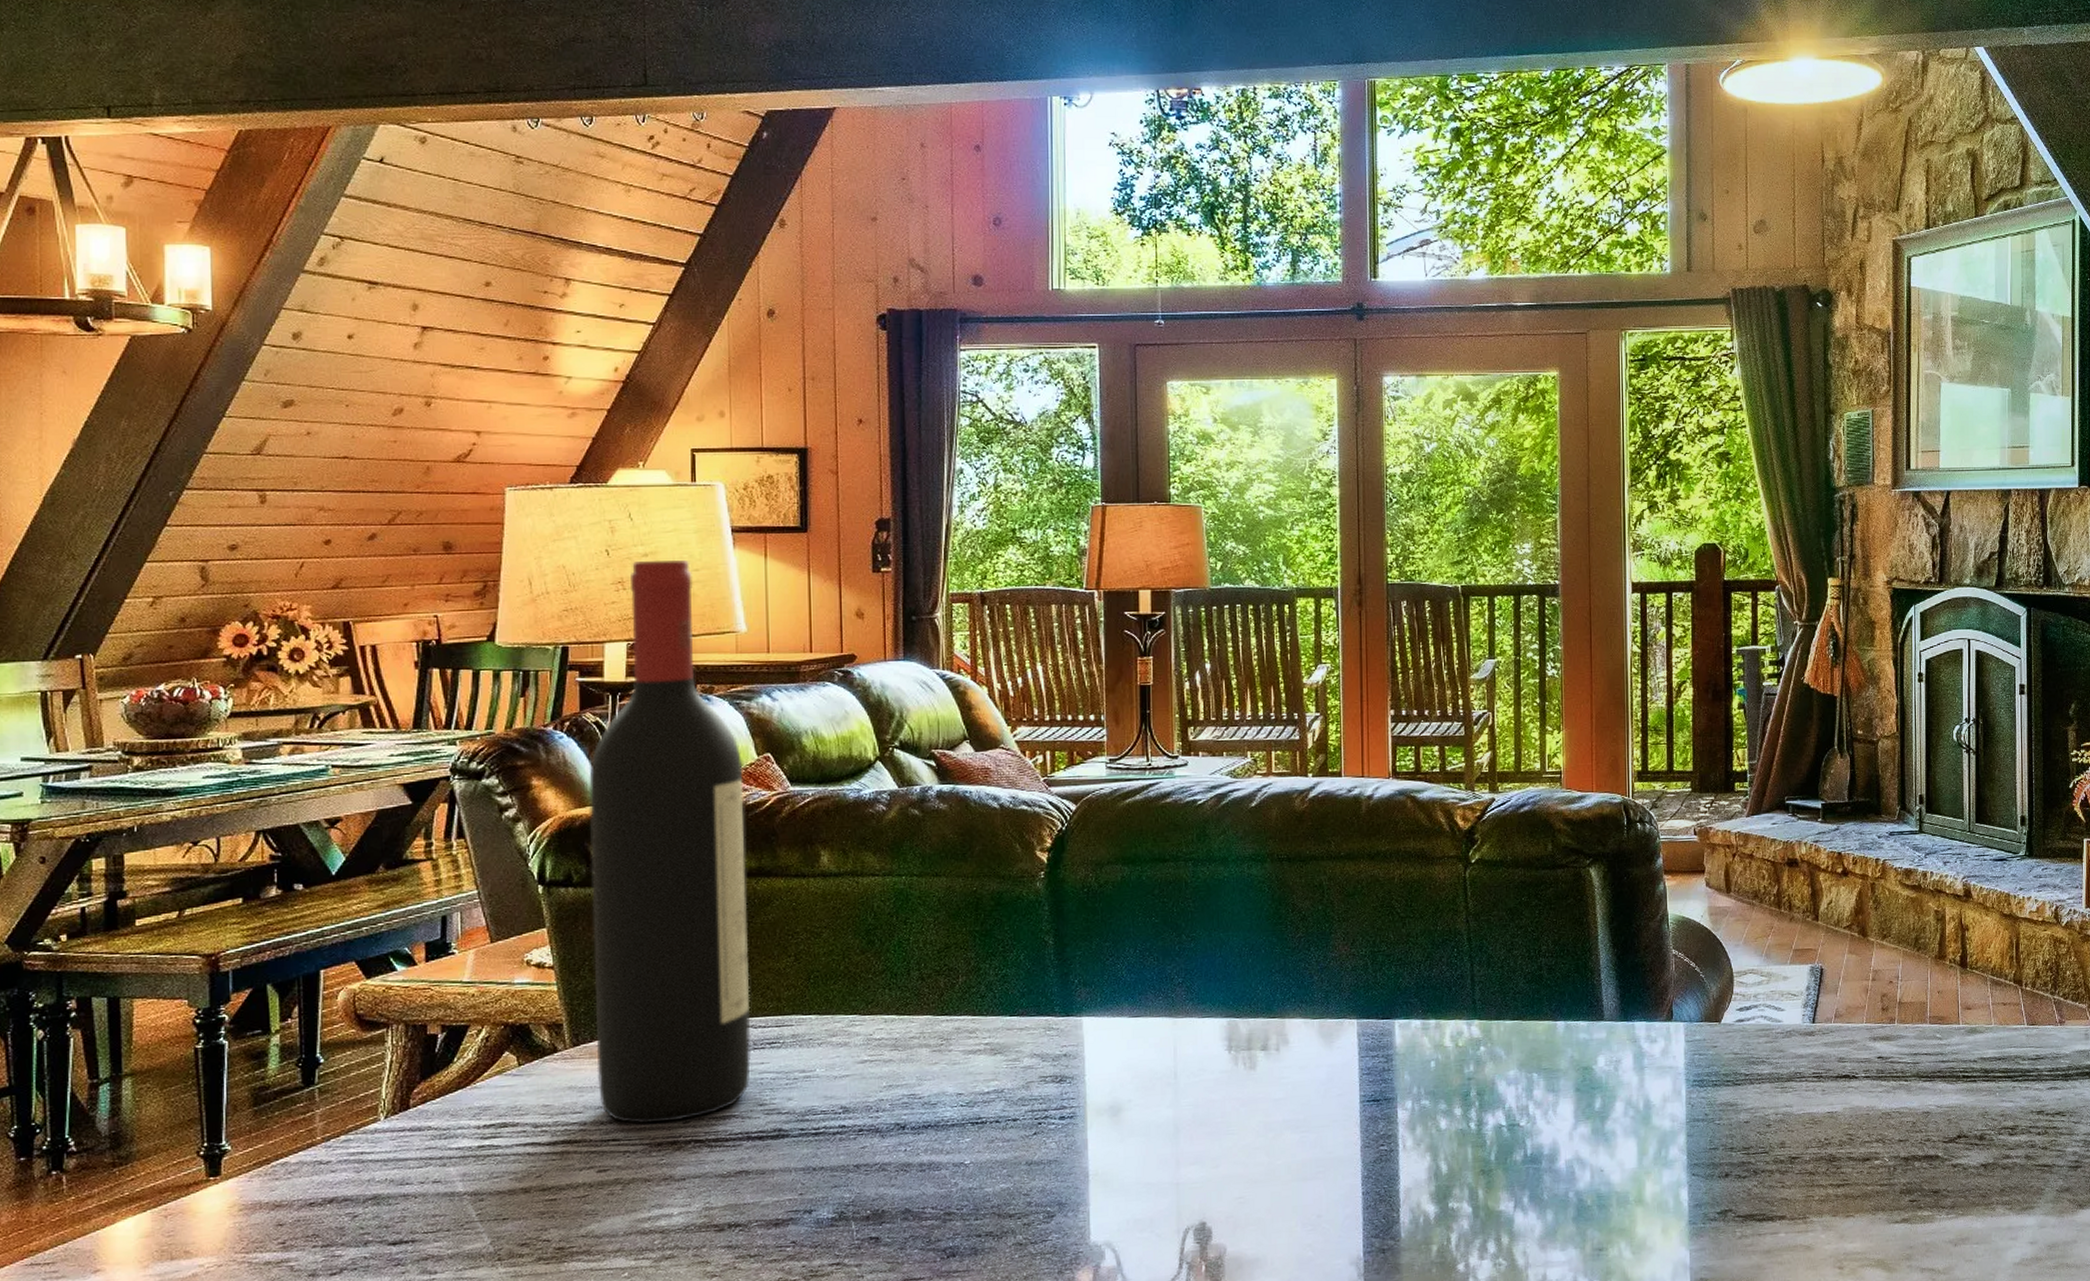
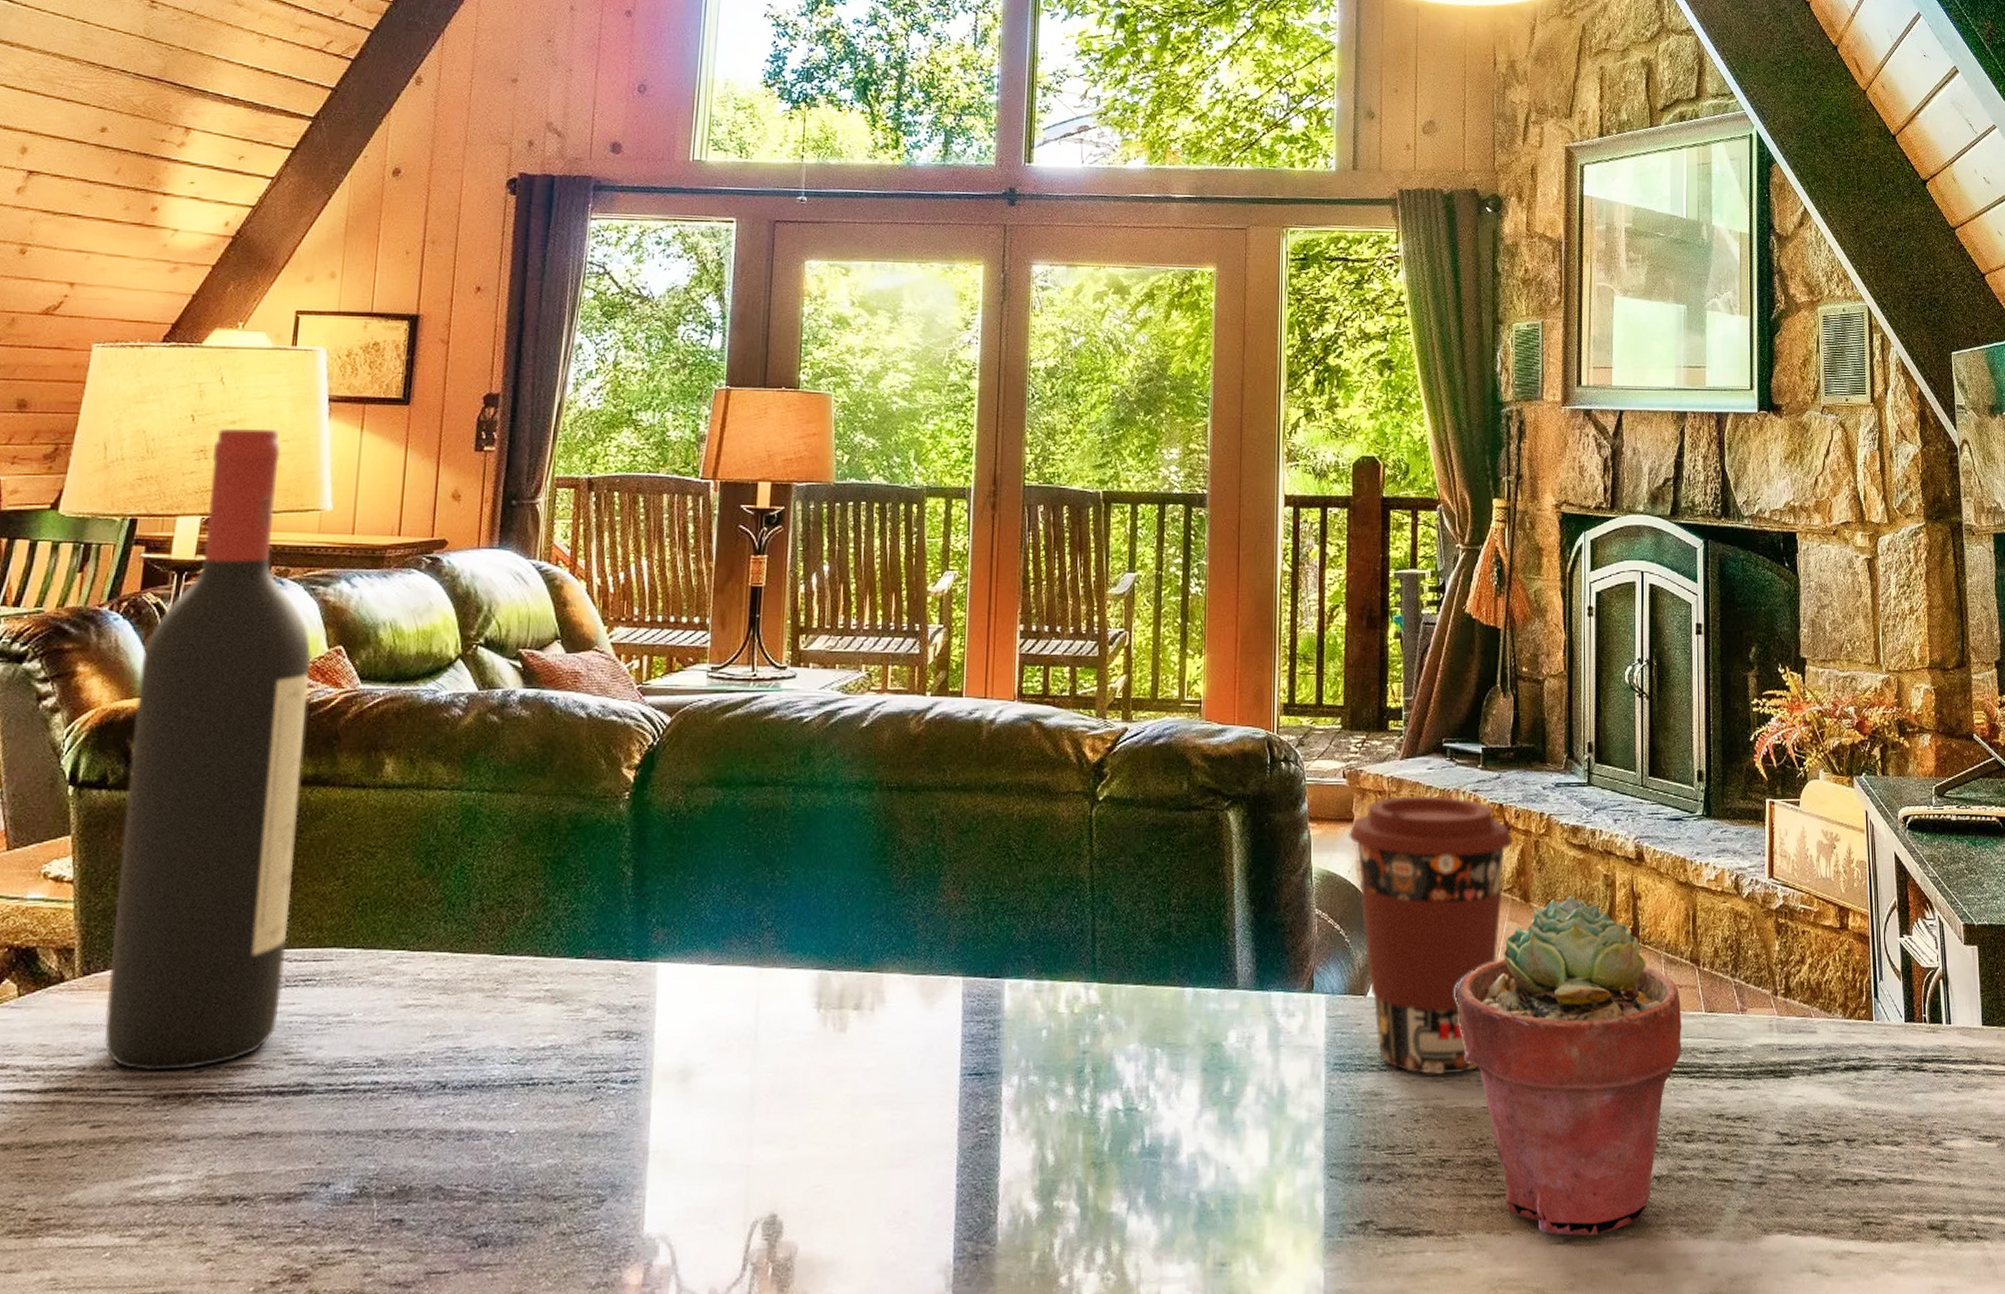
coffee cup: none [1700,848,1852,1086] -> present [1348,795,1514,1074]
potted succulent: none [1801,930,2007,1216] -> present [1455,895,1682,1236]

